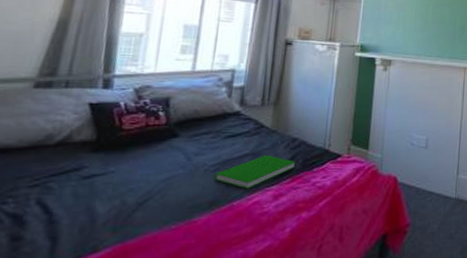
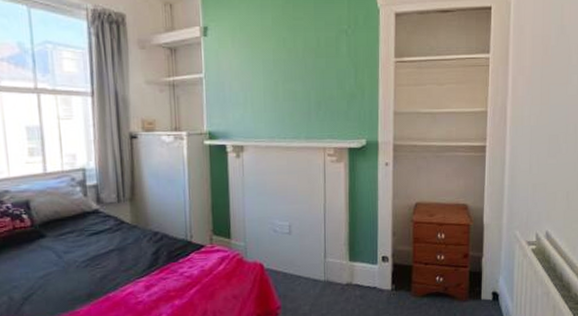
book: present [214,155,296,189] -> none [86,249,161,282]

